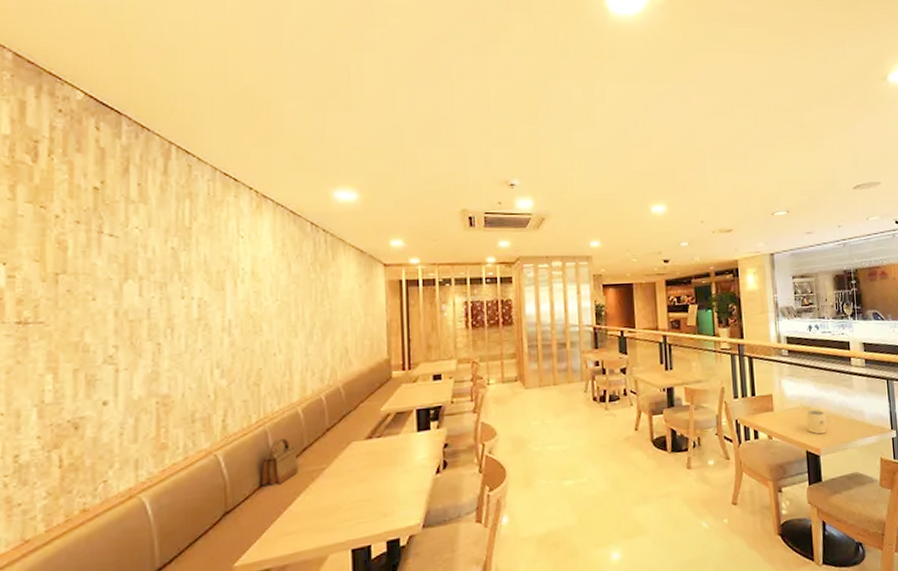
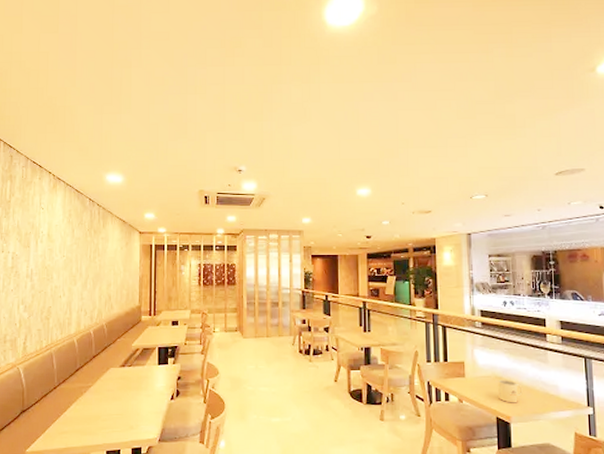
handbag: present [261,438,298,487] -> none [46,360,72,395]

